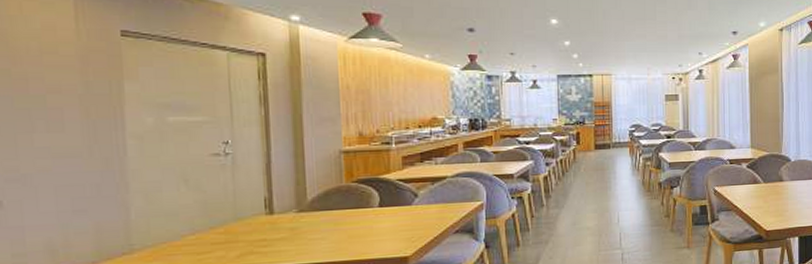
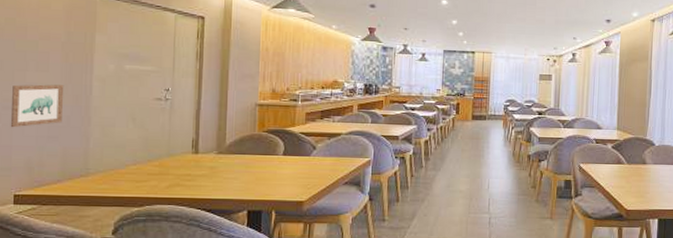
wall art: none [16,147,90,204] -> present [10,84,64,128]

